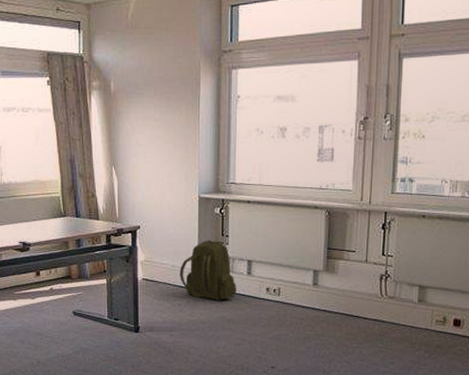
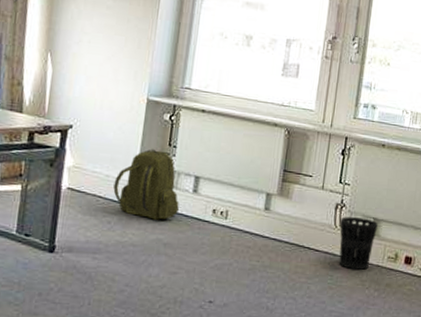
wastebasket: none [385,286,424,333] -> present [338,216,378,270]

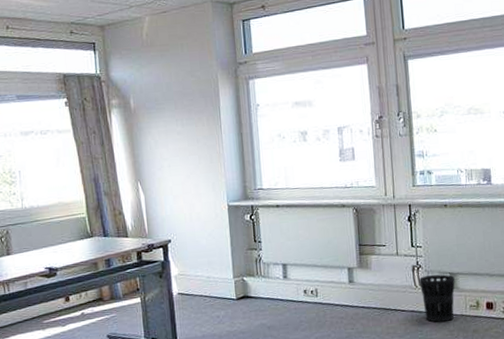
backpack: present [113,148,179,220] -> none [215,247,274,308]

